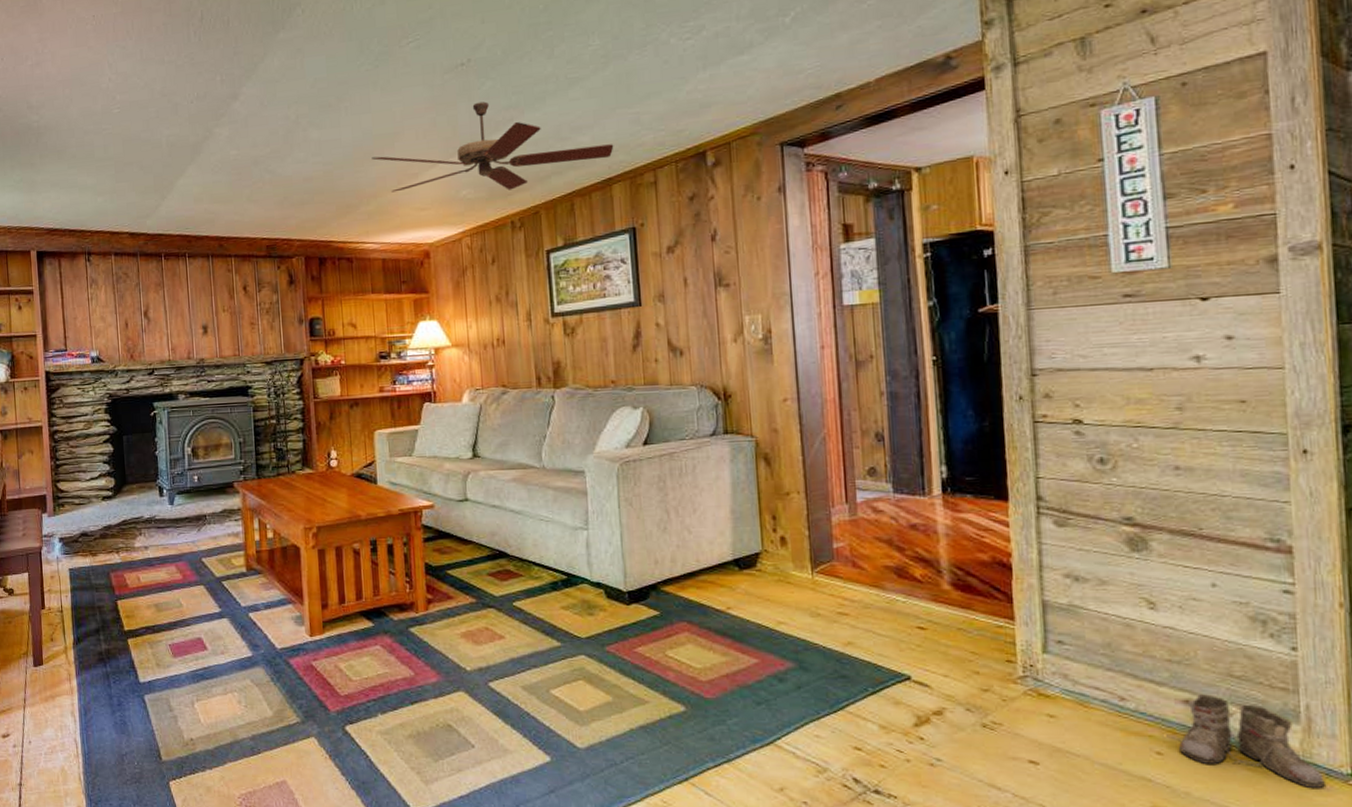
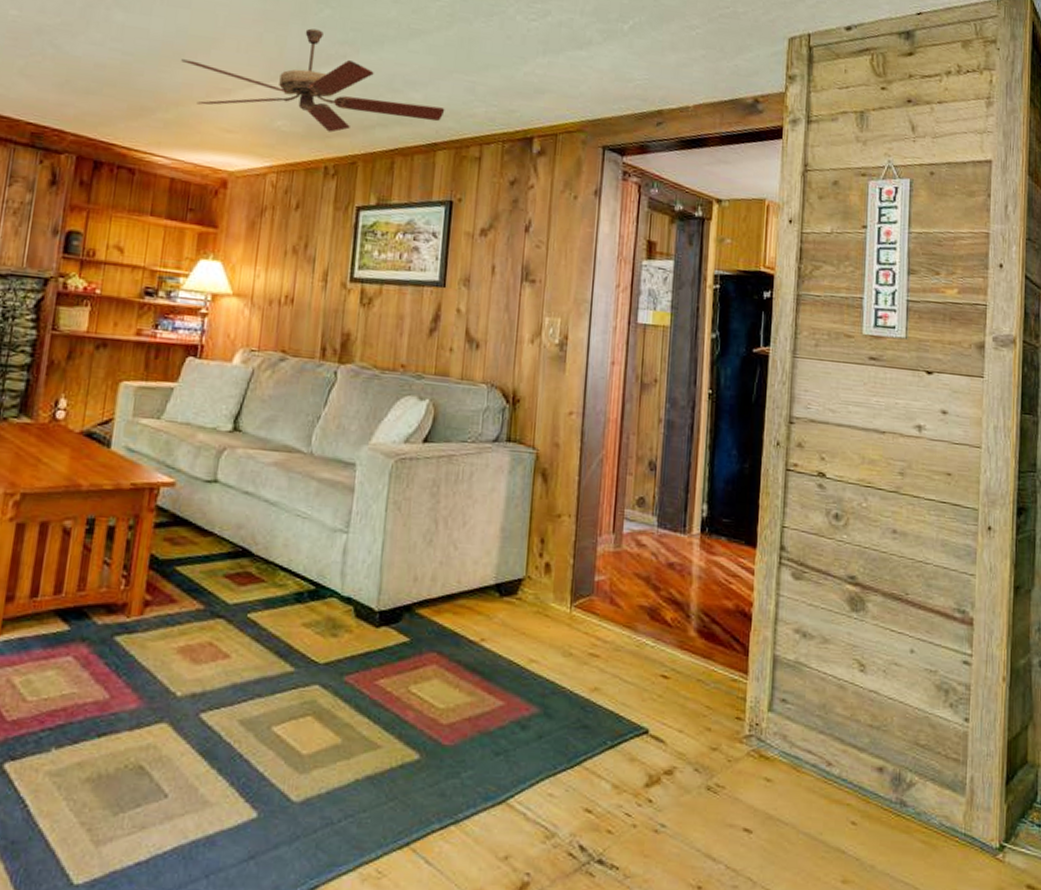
boots: present [1168,694,1325,788] -> none [862,762,979,862]

